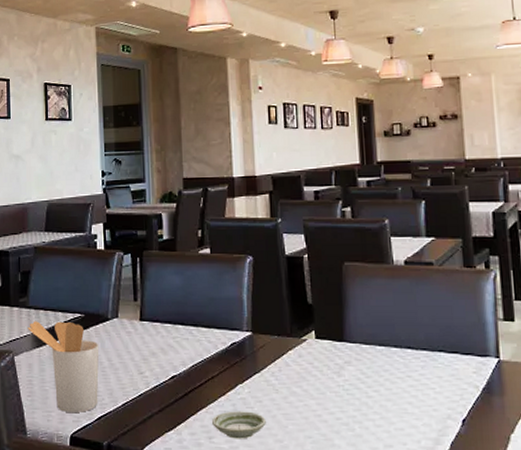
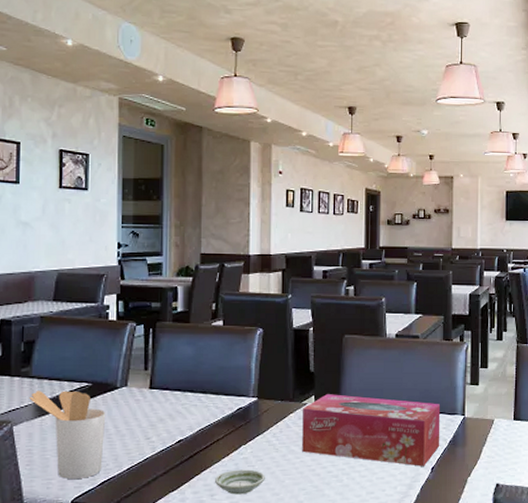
tissue box: none [303,329,471,418] -> present [302,394,441,466]

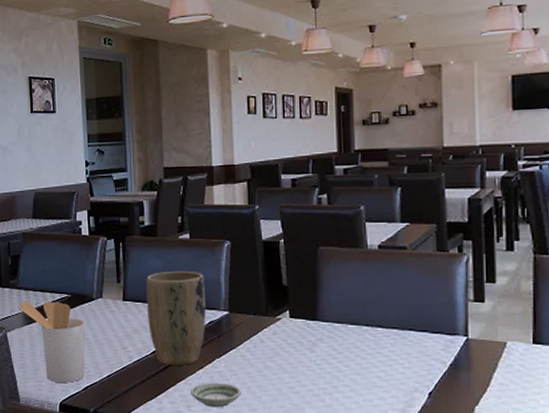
plant pot: none [174,357,235,454] -> present [146,270,206,366]
tissue box: present [302,394,441,466] -> none [277,309,438,391]

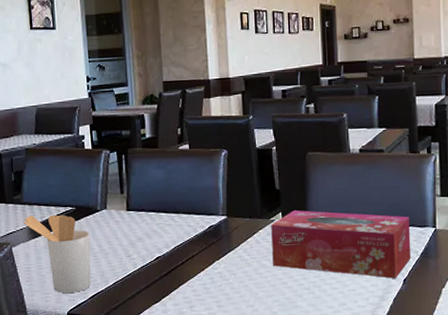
plant pot: present [146,270,206,366] -> none [148,179,206,270]
saucer: present [191,382,241,408] -> none [193,283,240,307]
tissue box: none [277,309,438,391] -> present [271,210,412,279]

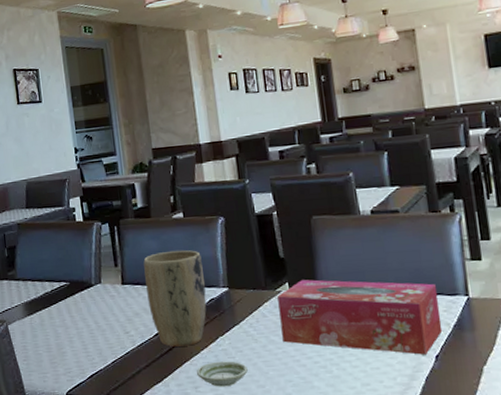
utensil holder: present [23,214,91,293] -> none [18,290,89,373]
plant pot: none [148,179,206,270] -> present [143,250,207,347]
saucer: none [193,283,240,307] -> present [197,361,248,387]

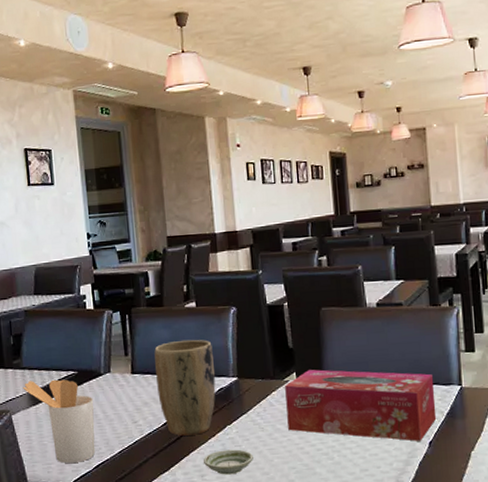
utensil holder: none [18,290,89,373] -> present [23,379,95,463]

